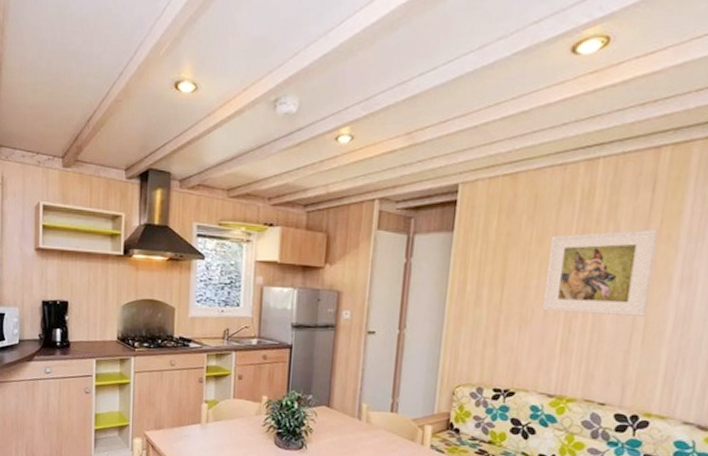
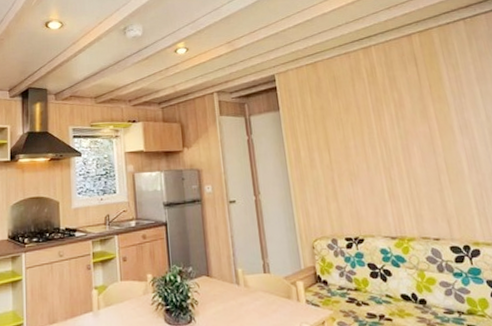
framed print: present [541,229,659,317] -> none [354,92,444,165]

